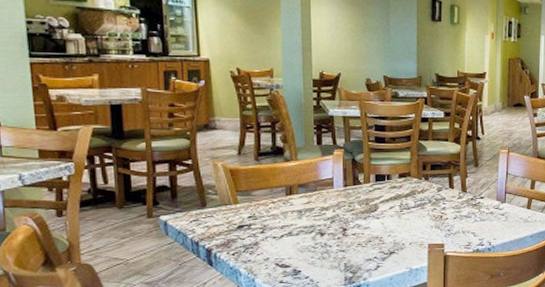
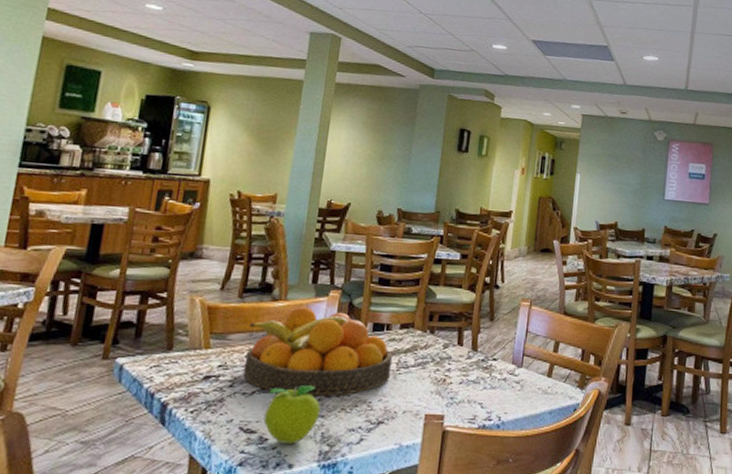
fruit bowl: none [269,165,396,235] -> present [243,306,393,396]
fruit: none [294,228,340,274] -> present [263,385,321,444]

